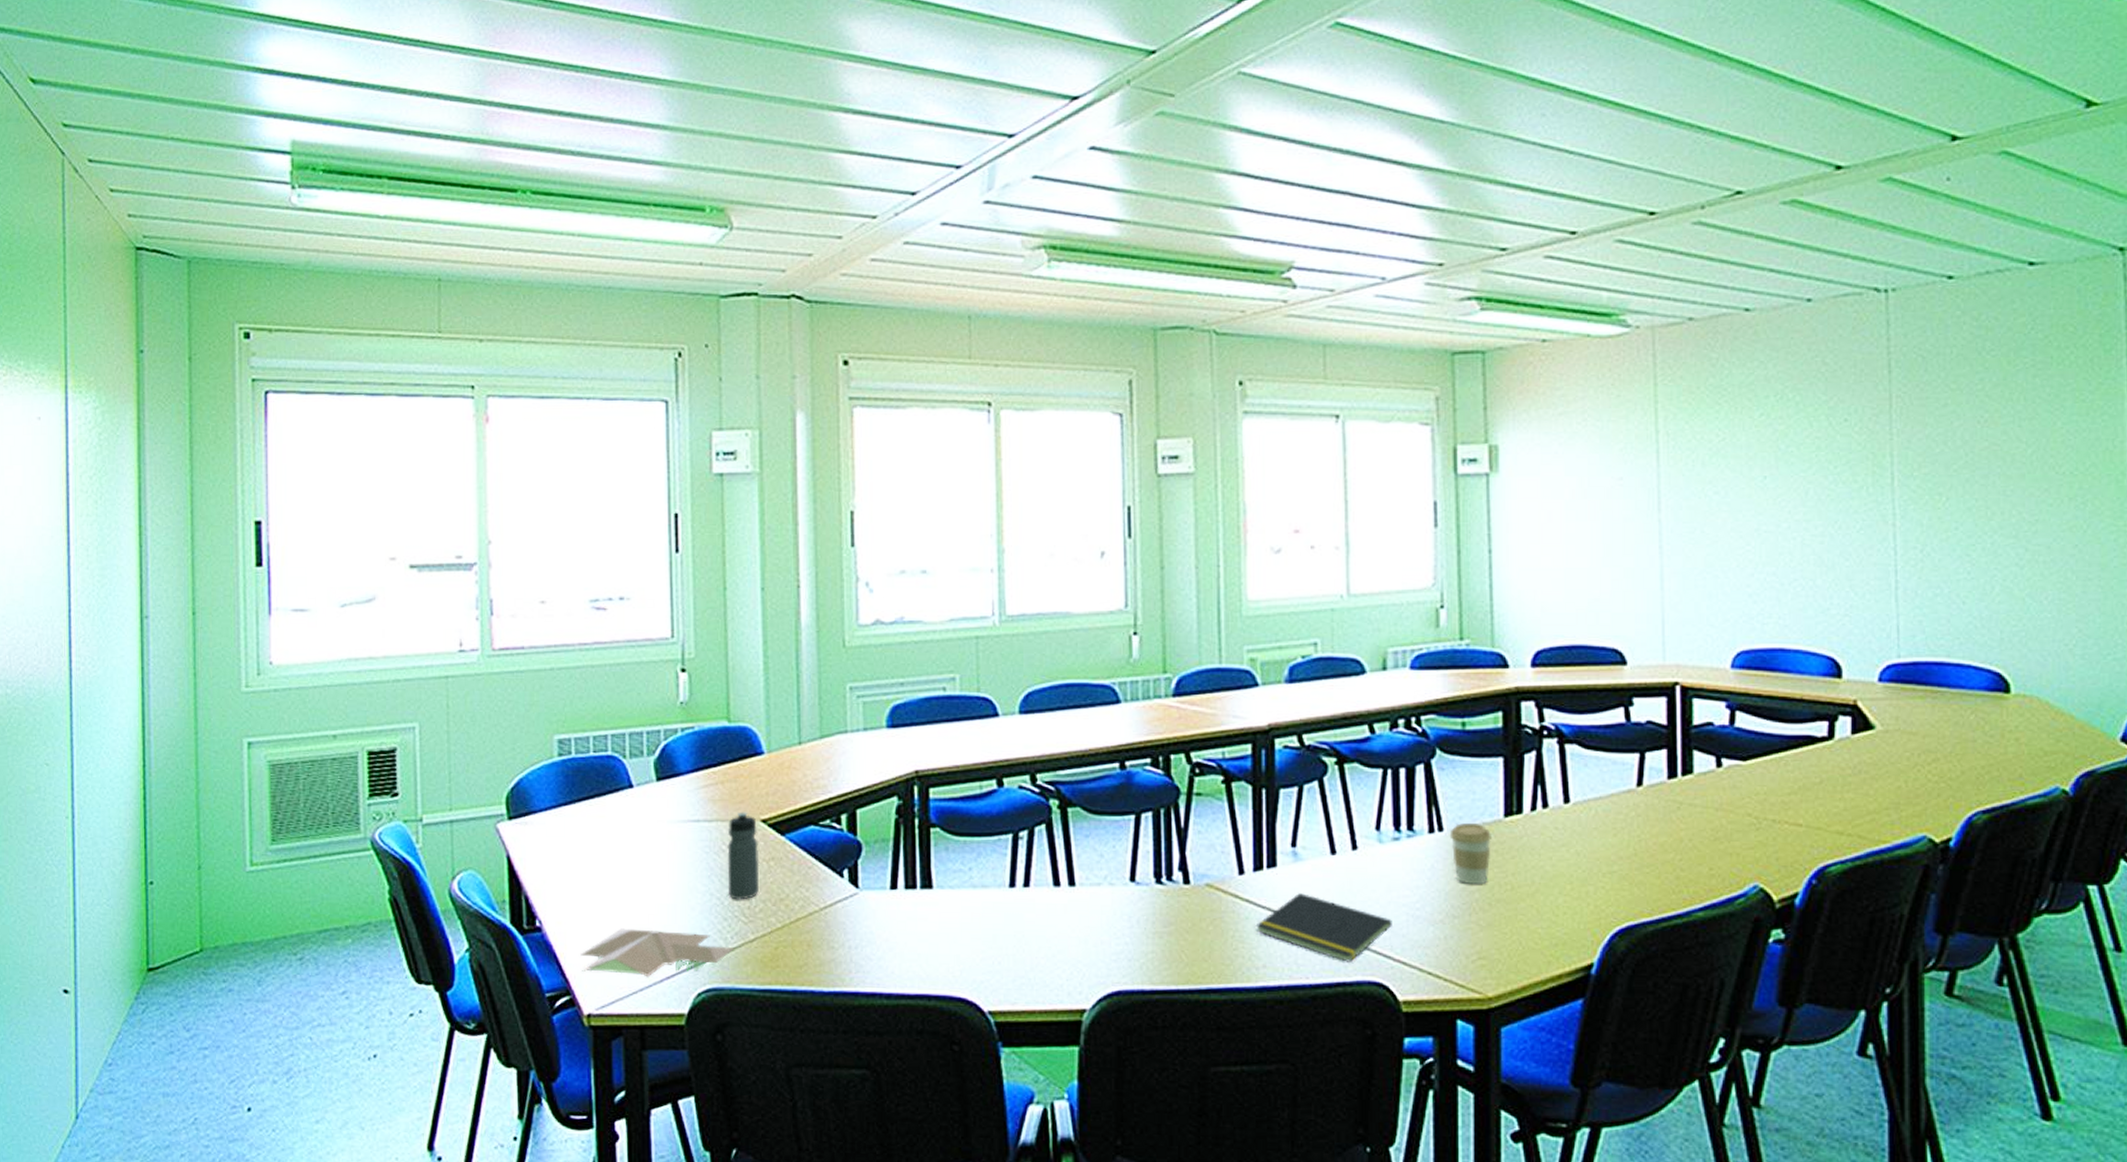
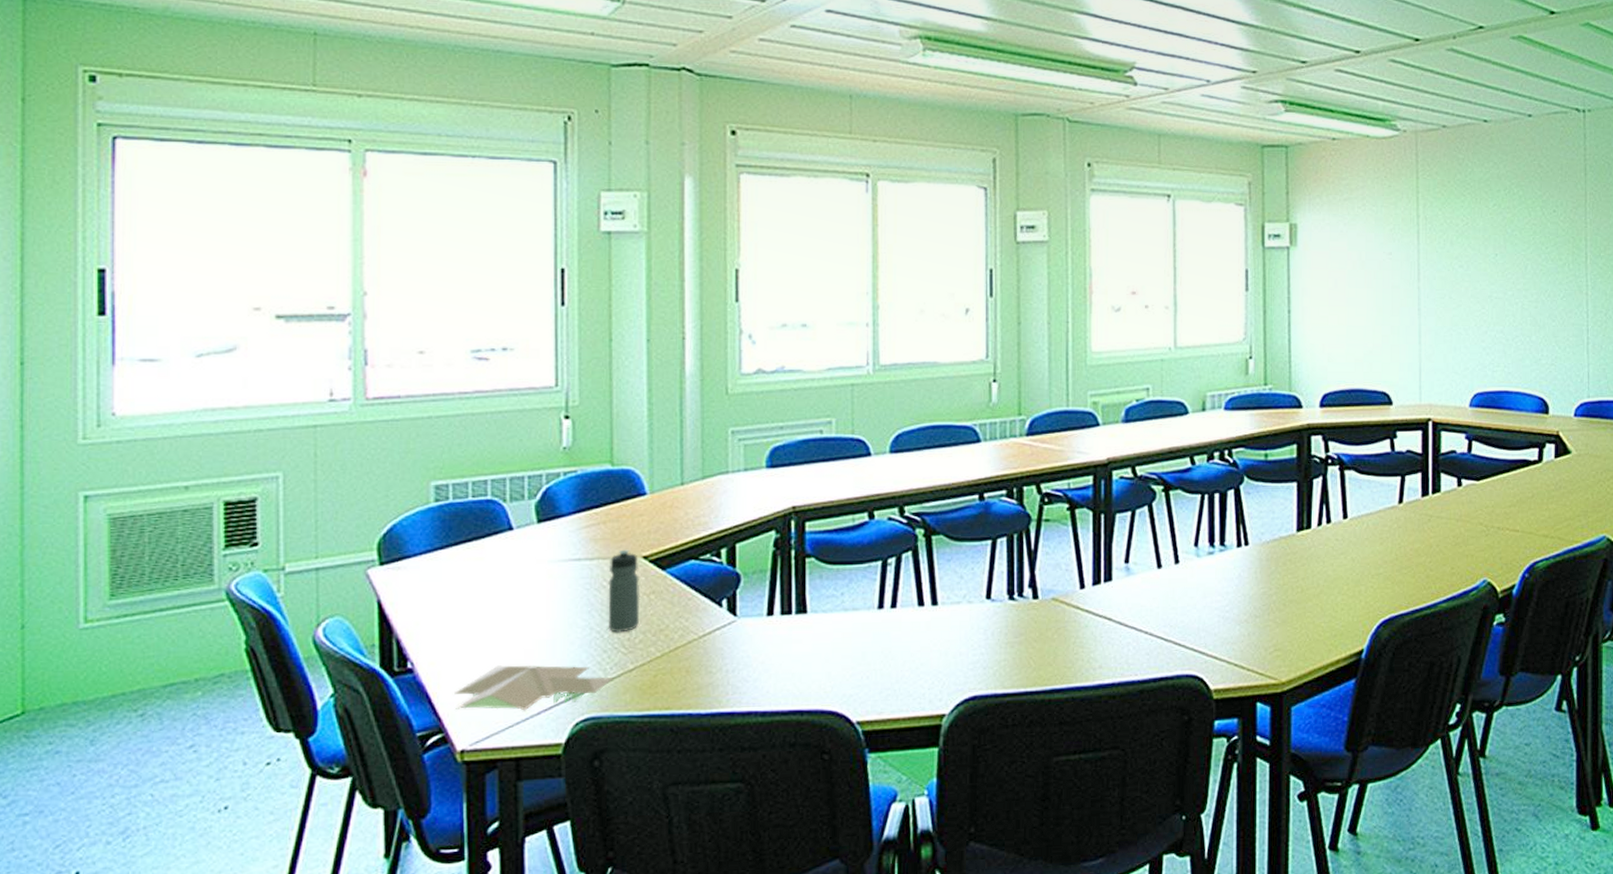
notepad: present [1255,893,1392,962] -> none [1093,603,1206,660]
coffee cup: present [1449,822,1491,885] -> none [1253,537,1286,589]

